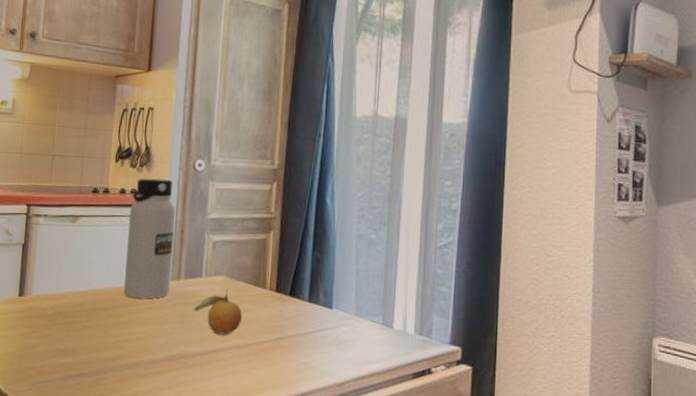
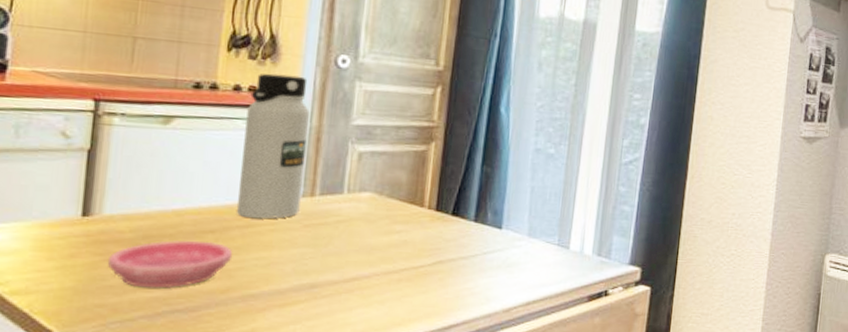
saucer: none [35,316,122,356] -> present [107,240,233,289]
fruit: present [193,288,243,335] -> none [330,206,394,260]

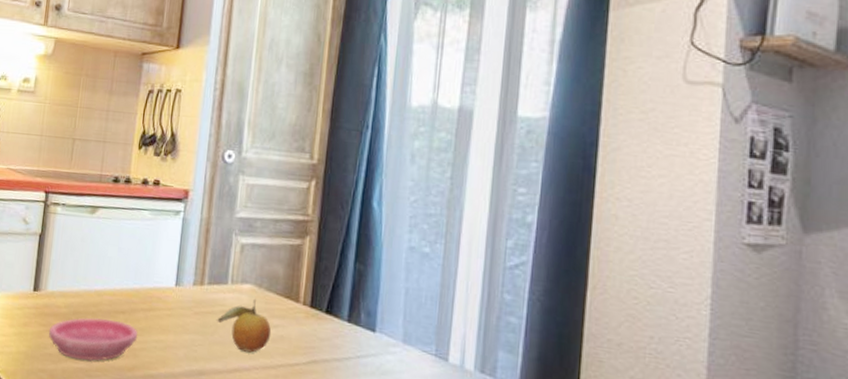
water bottle: present [236,73,311,219] -> none [141,168,202,305]
fruit: none [330,206,394,260] -> present [216,298,272,353]

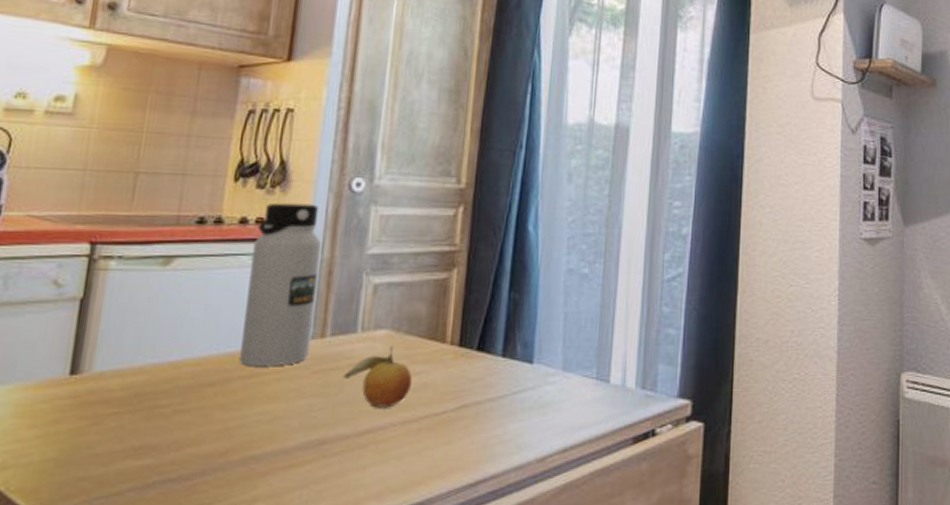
saucer: present [48,318,138,362] -> none [94,396,234,455]
water bottle: none [141,168,202,305] -> present [238,202,322,367]

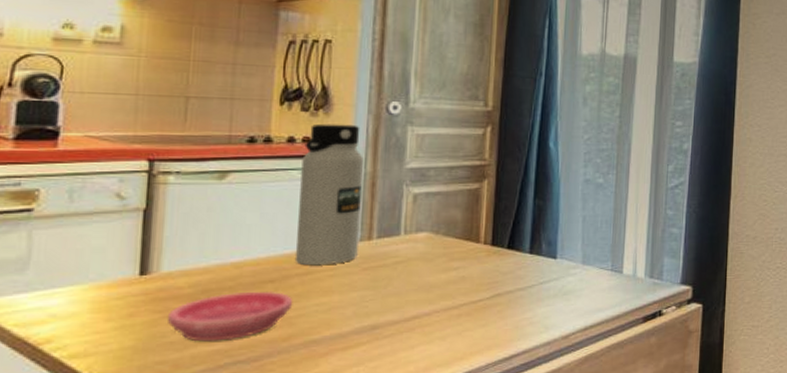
saucer: none [94,396,234,455] -> present [167,291,293,342]
fruit: present [342,345,413,408] -> none [389,245,452,298]

